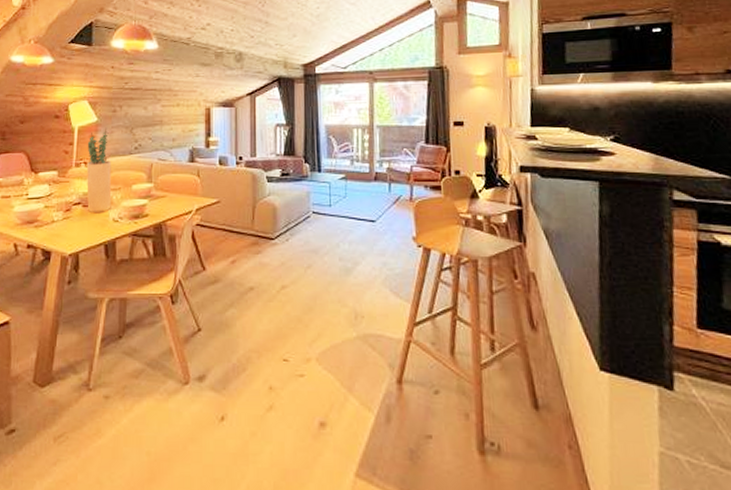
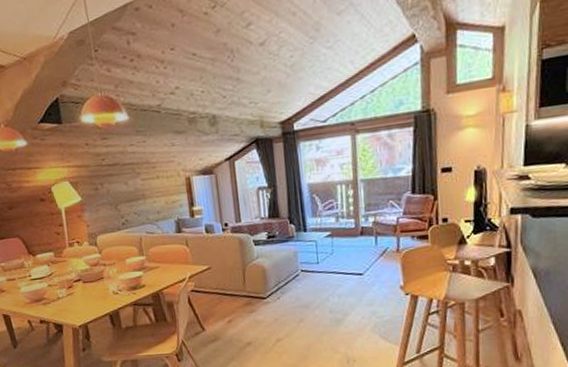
vase: present [86,127,112,214] -> none [76,206,110,288]

